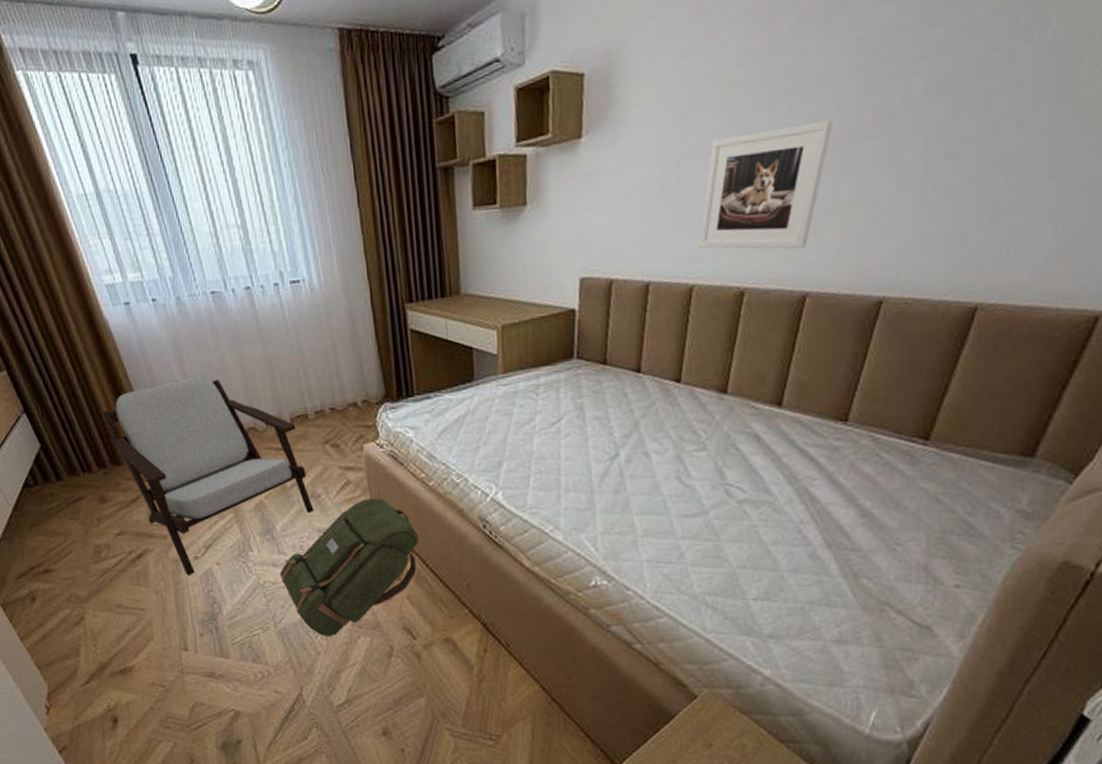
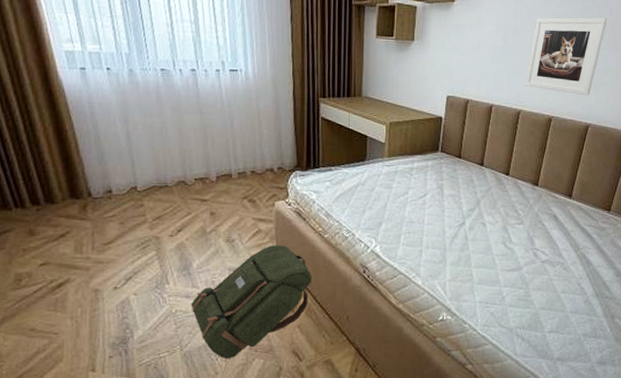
armchair: present [100,374,314,576] -> none [42,133,228,304]

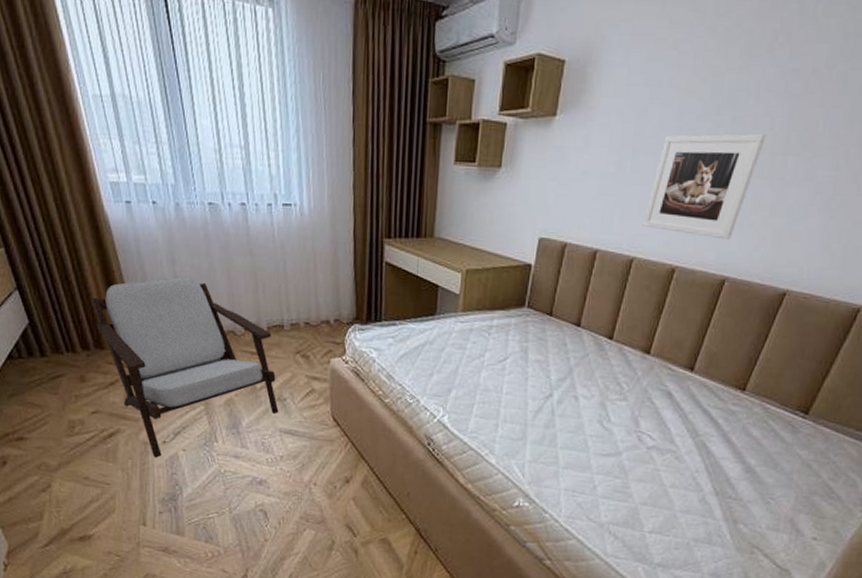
armchair: none [42,133,228,304] -> present [90,275,279,458]
backpack: present [191,244,313,359] -> none [240,406,370,527]

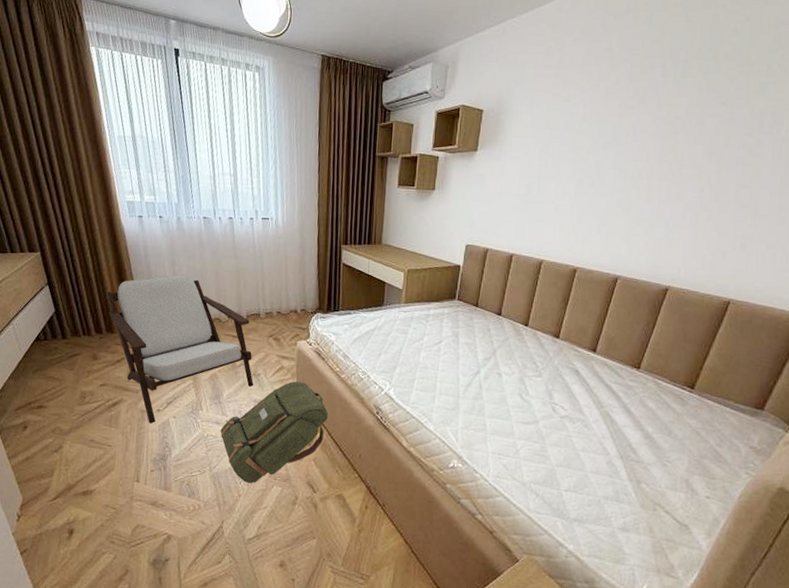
backpack: none [240,406,370,527] -> present [220,381,329,484]
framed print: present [642,133,767,240] -> none [548,164,644,246]

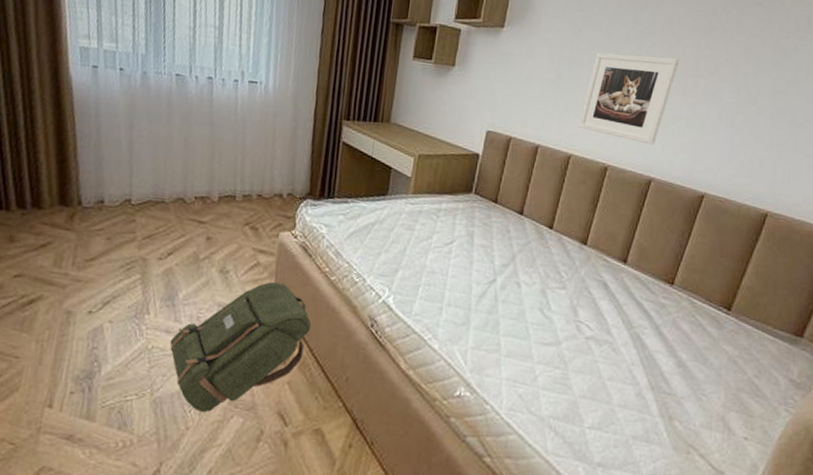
armchair: present [105,274,254,423] -> none [37,140,222,329]
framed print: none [548,164,644,246] -> present [578,52,680,145]

